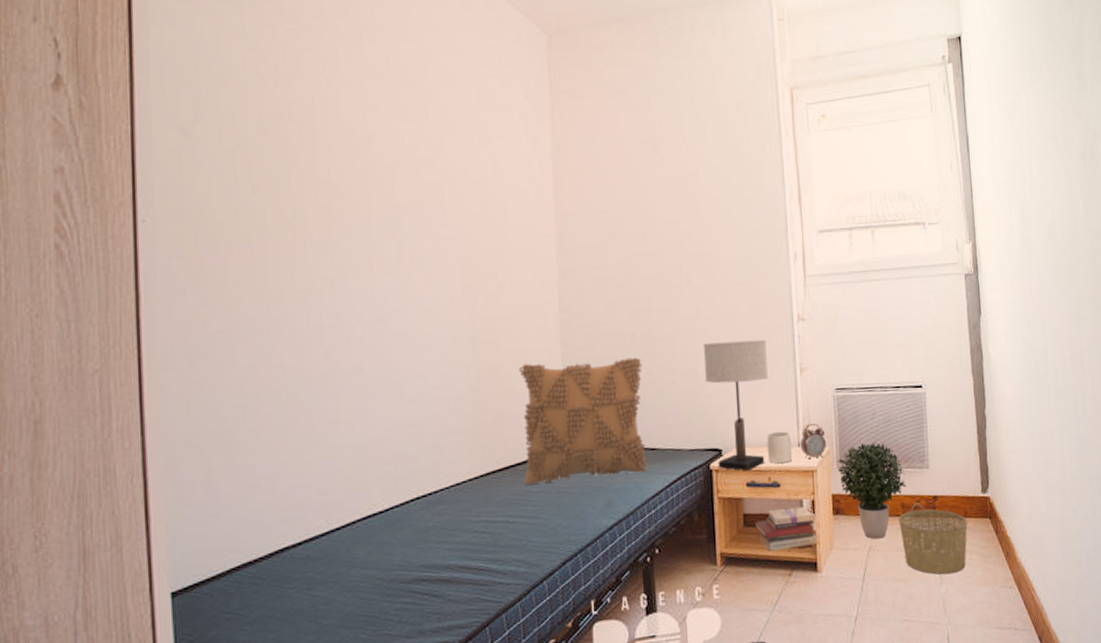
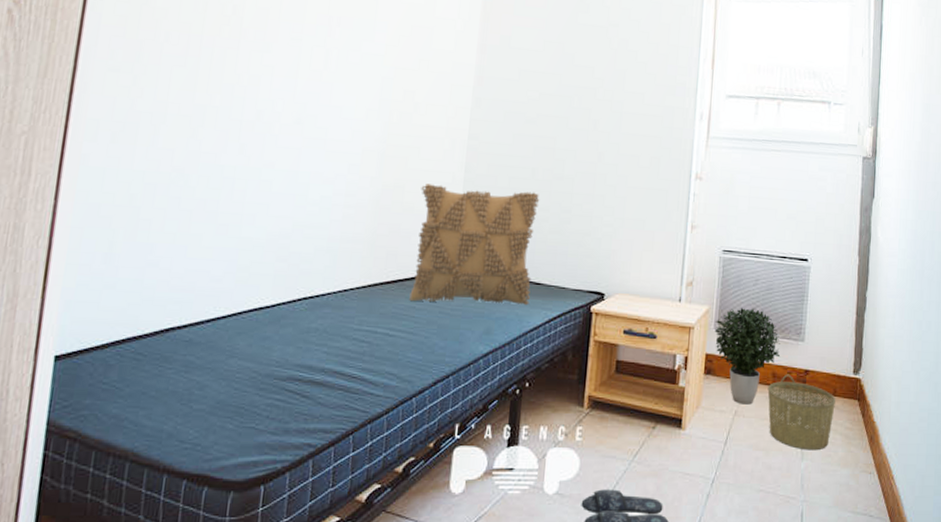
table lamp: present [703,340,768,471] -> none [597,188,663,318]
books: present [755,506,818,552] -> none [626,360,686,403]
mug: present [766,432,793,464] -> none [648,284,674,316]
alarm clock: present [800,424,826,460] -> none [681,281,707,317]

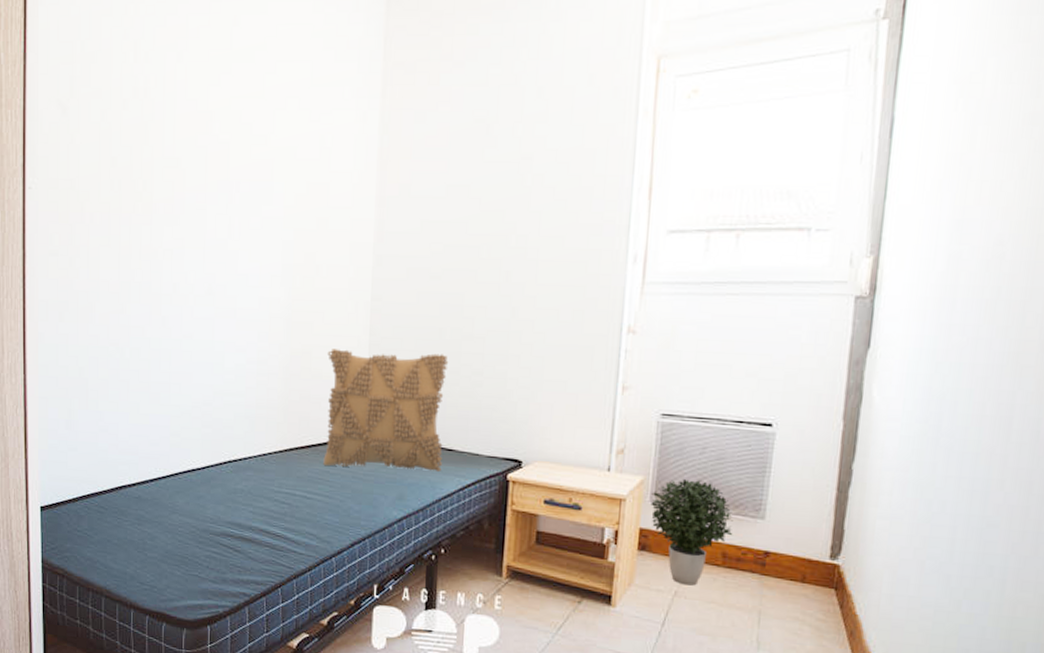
basket: present [767,374,836,451] -> none [715,554,804,641]

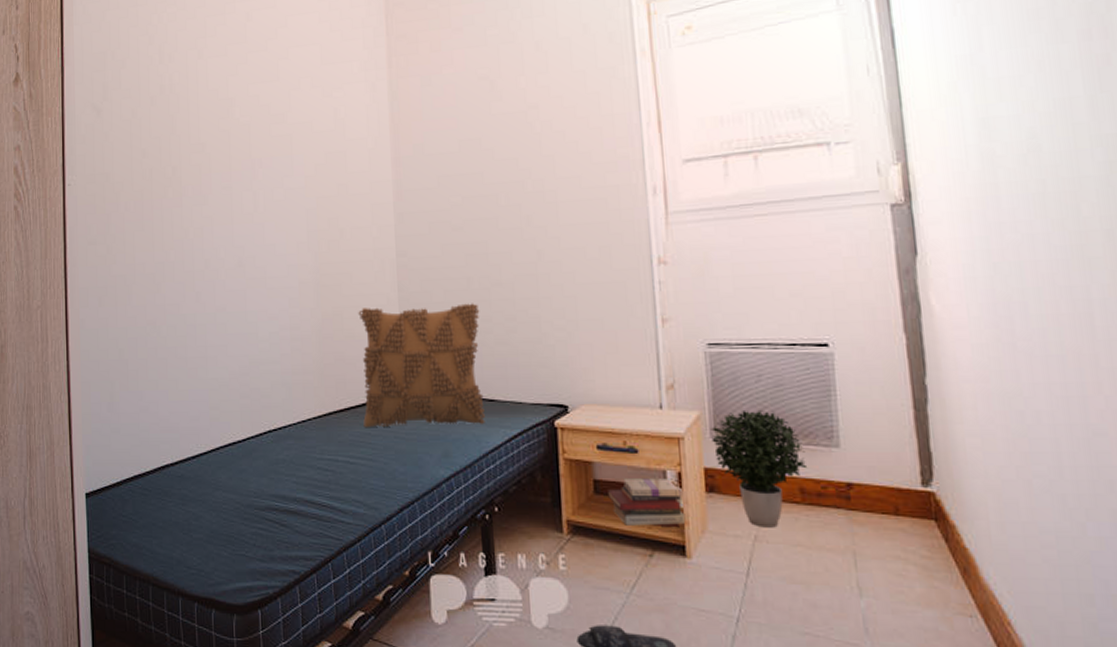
books: none [548,532,616,578] -> present [608,478,686,526]

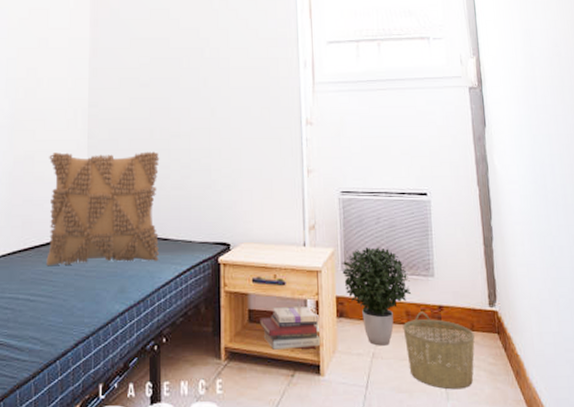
basket: none [795,489,900,585] -> present [403,311,475,390]

